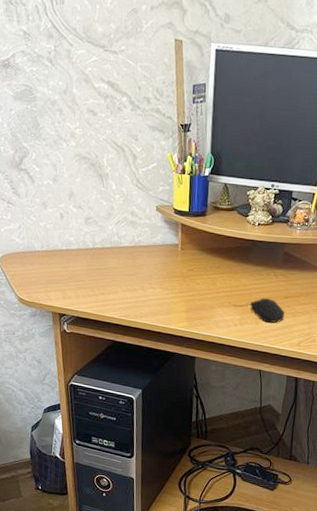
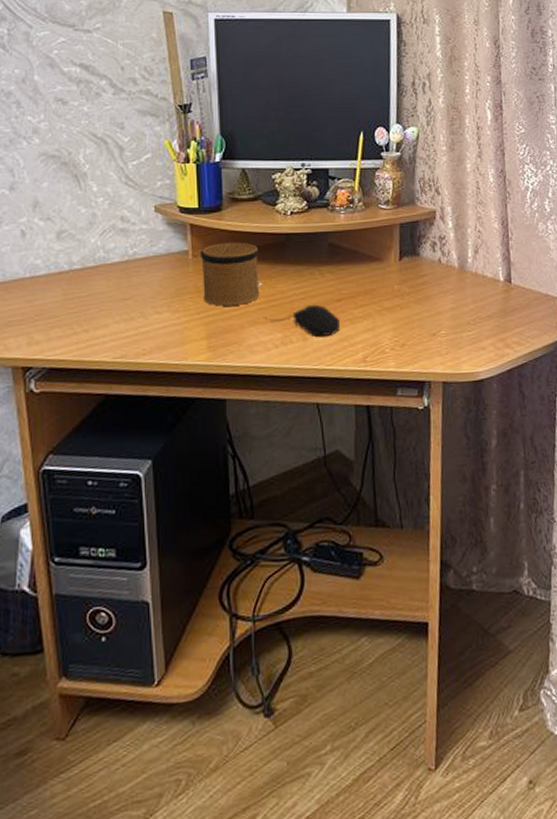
speaker: none [186,241,231,291] -> present [201,242,261,306]

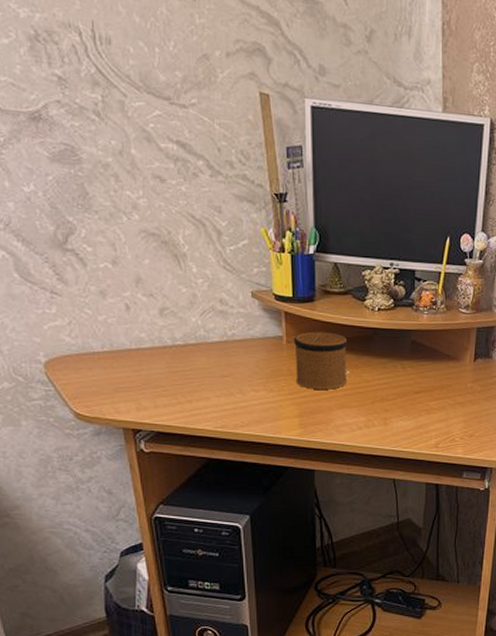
computer mouse: present [264,304,341,337] -> none [350,394,418,423]

